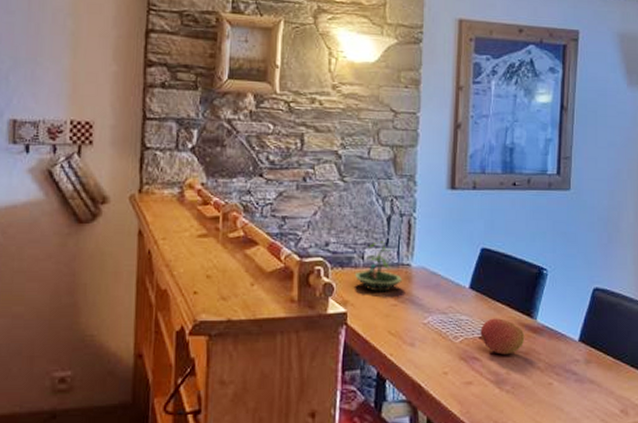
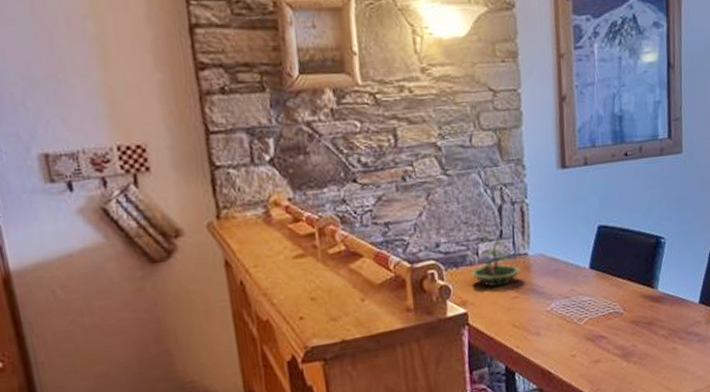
fruit: present [479,318,525,355] -> none [603,293,648,329]

